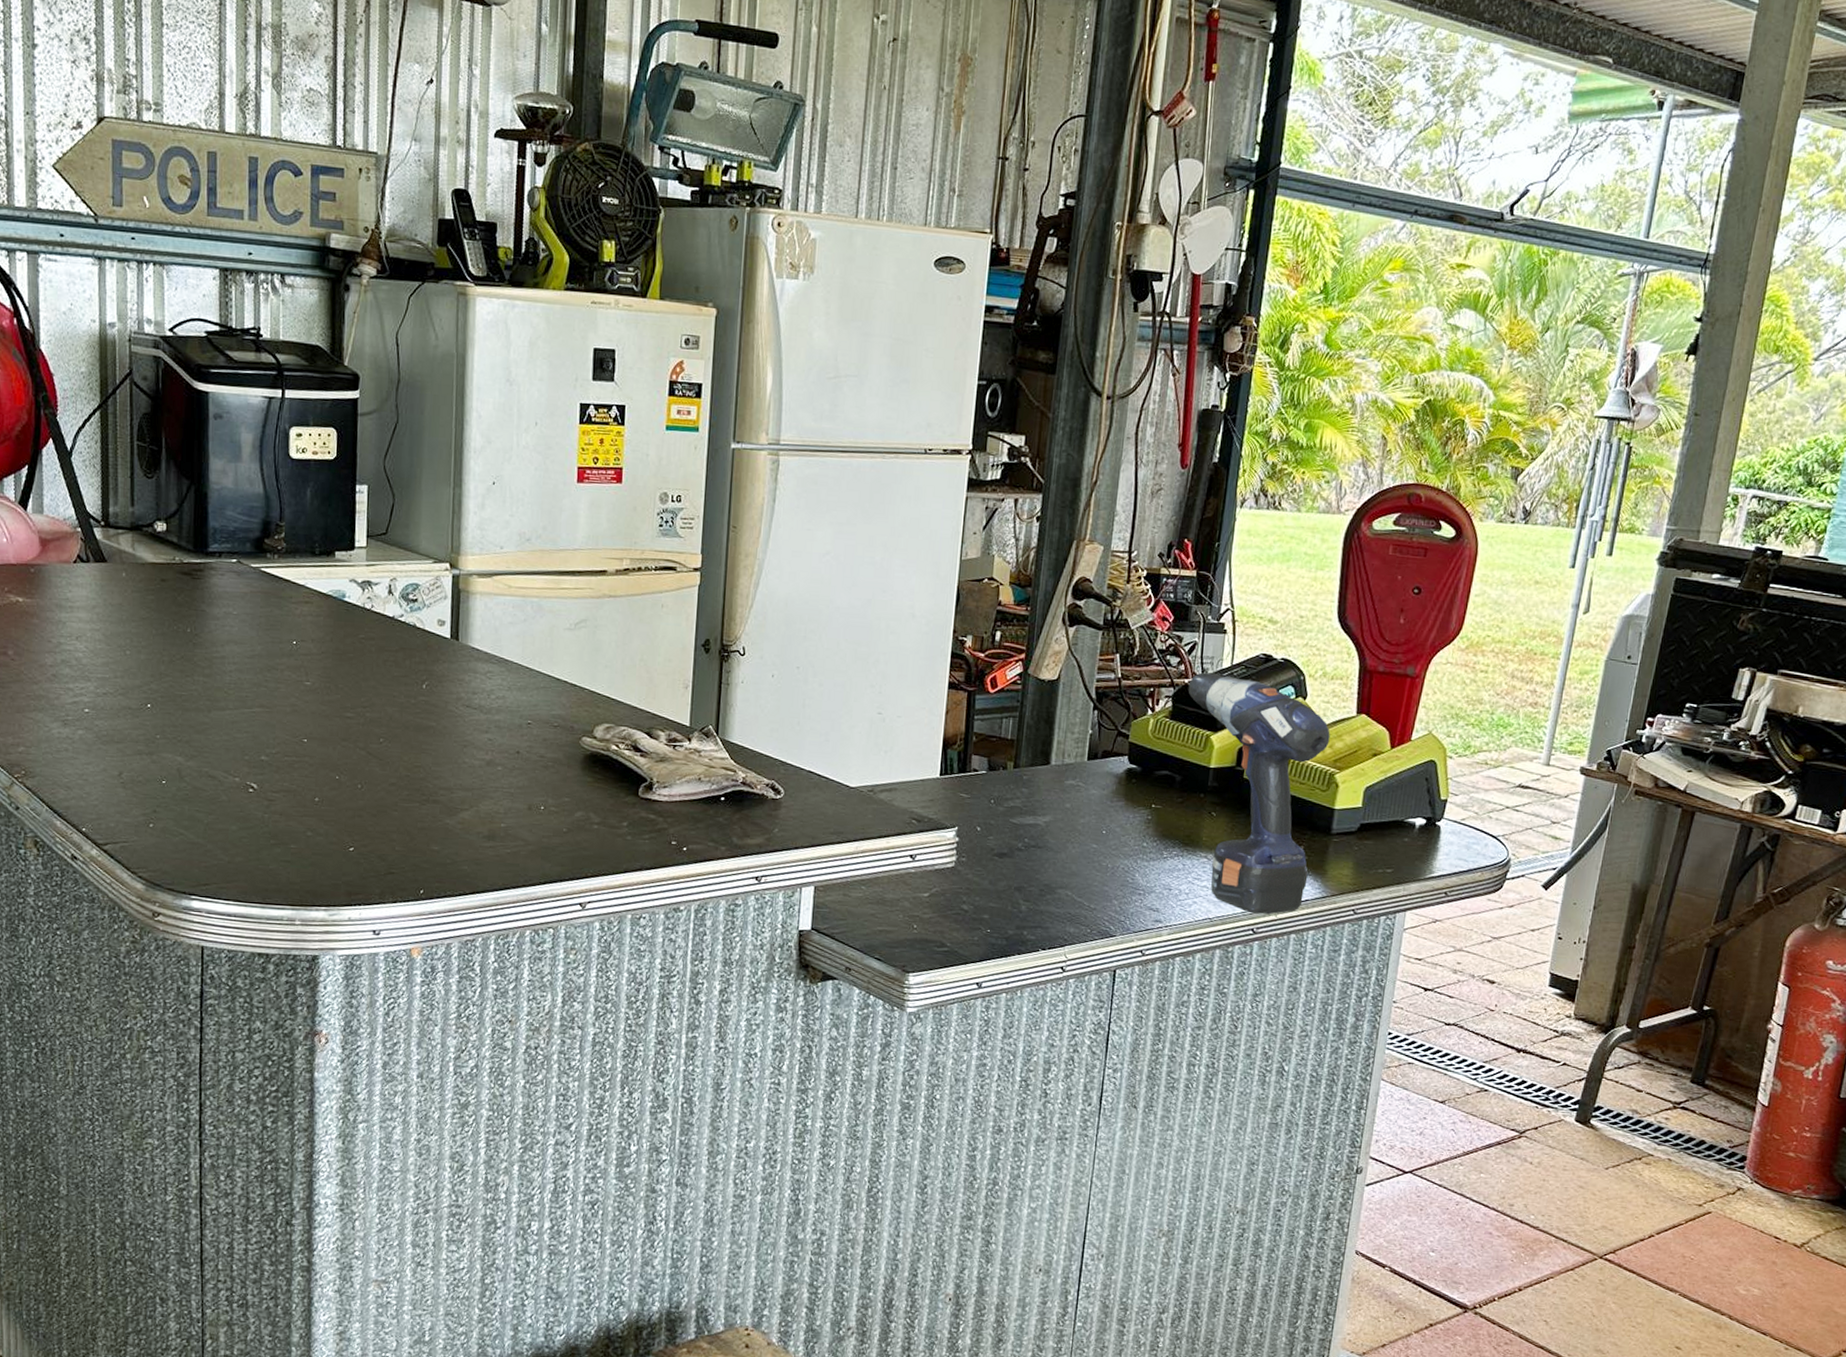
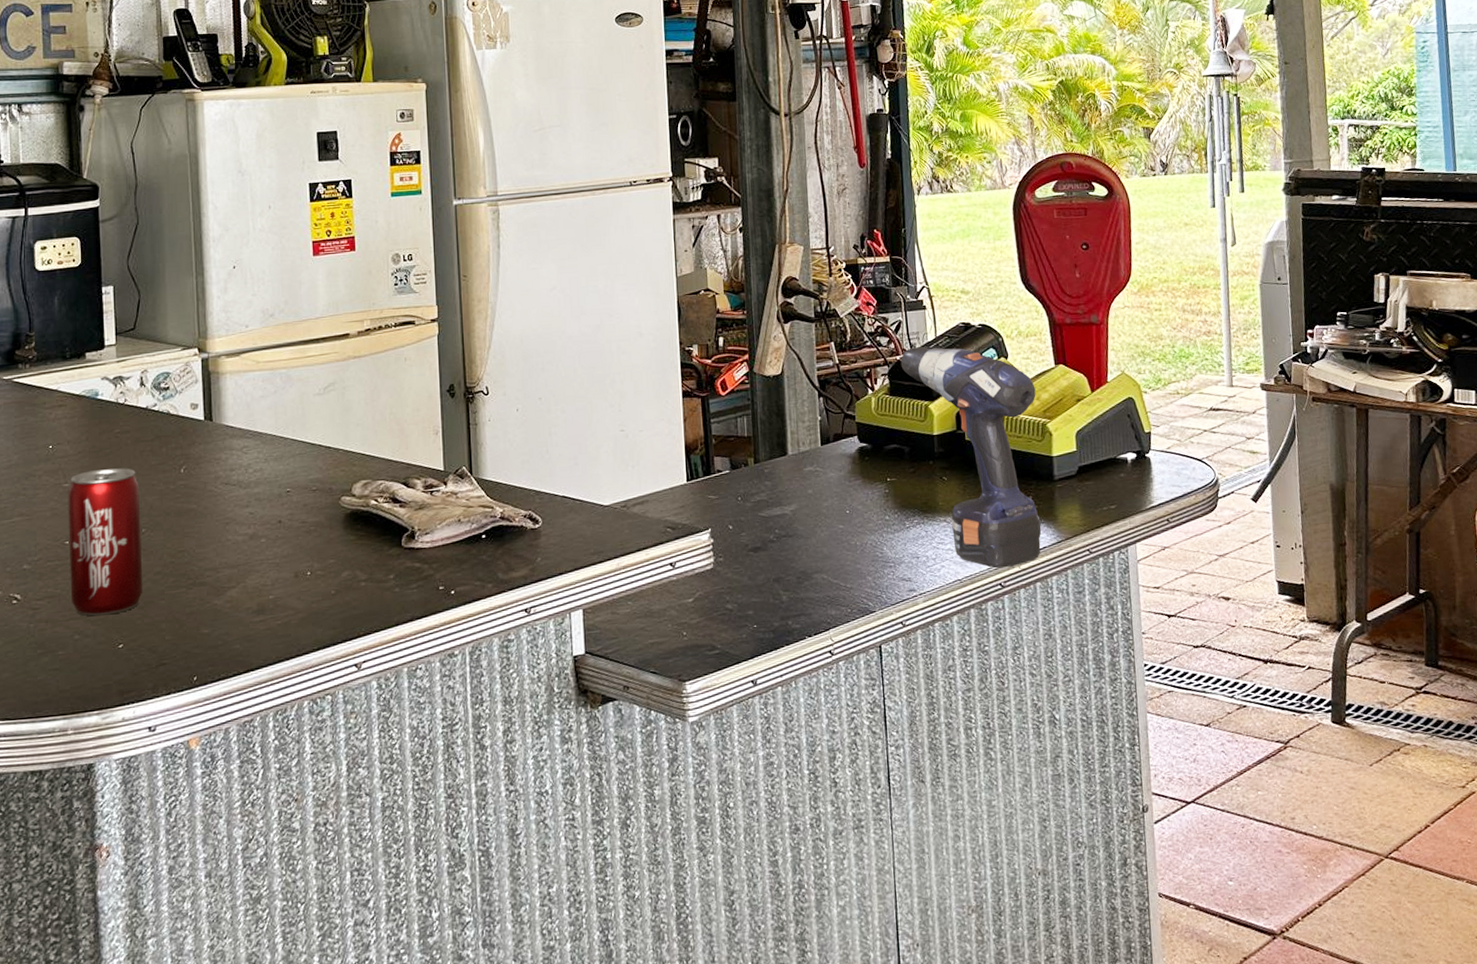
beer can: none [306,672,380,818] -> present [68,467,142,616]

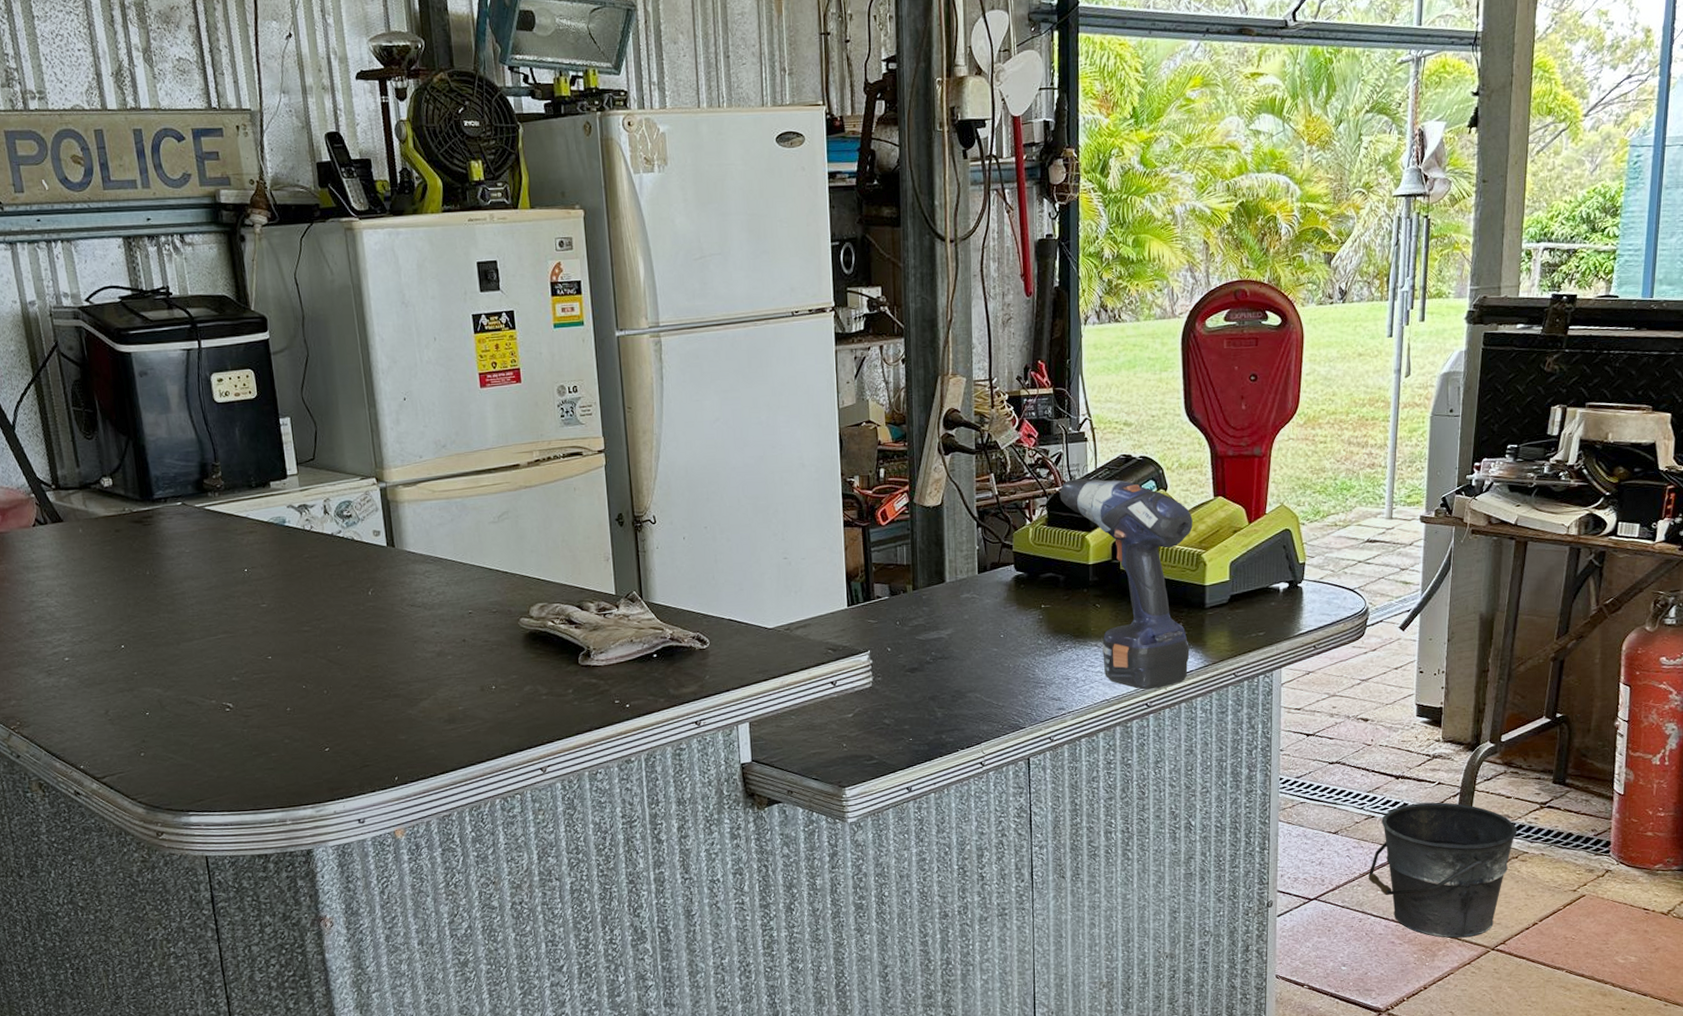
beer can: present [68,467,142,616] -> none [266,590,342,723]
bucket: none [1246,688,1396,845] -> present [1369,802,1517,938]

